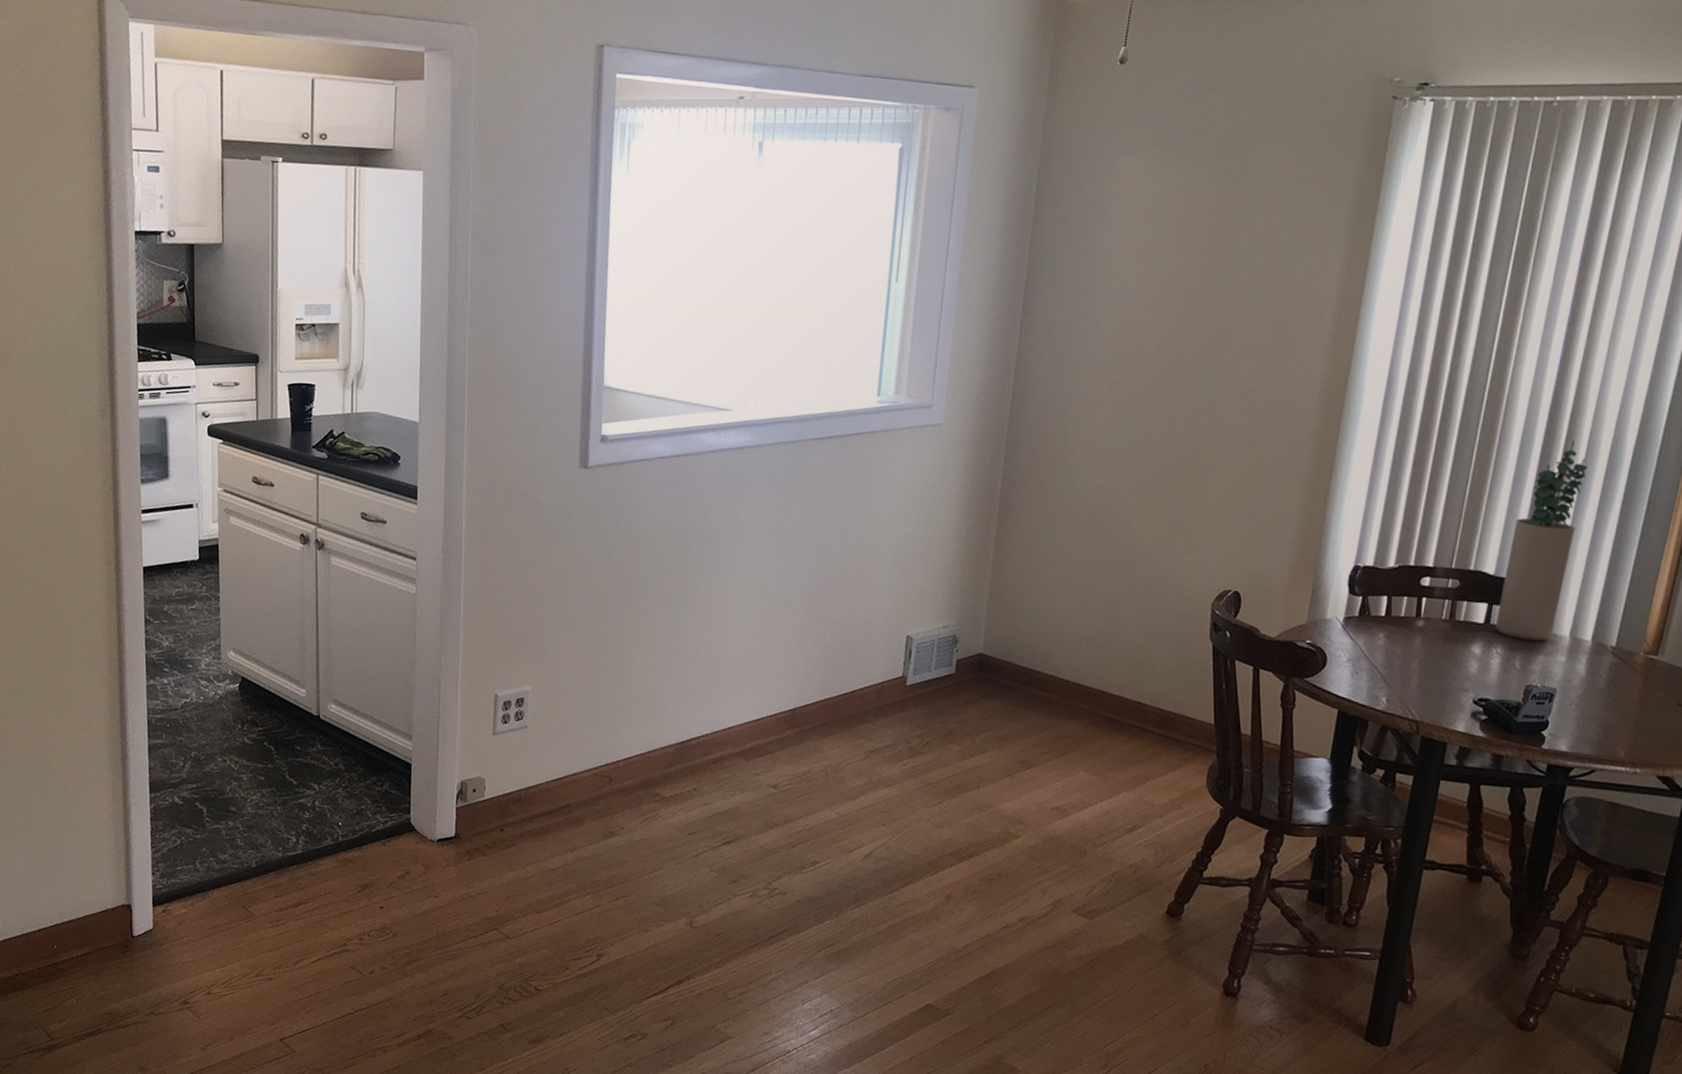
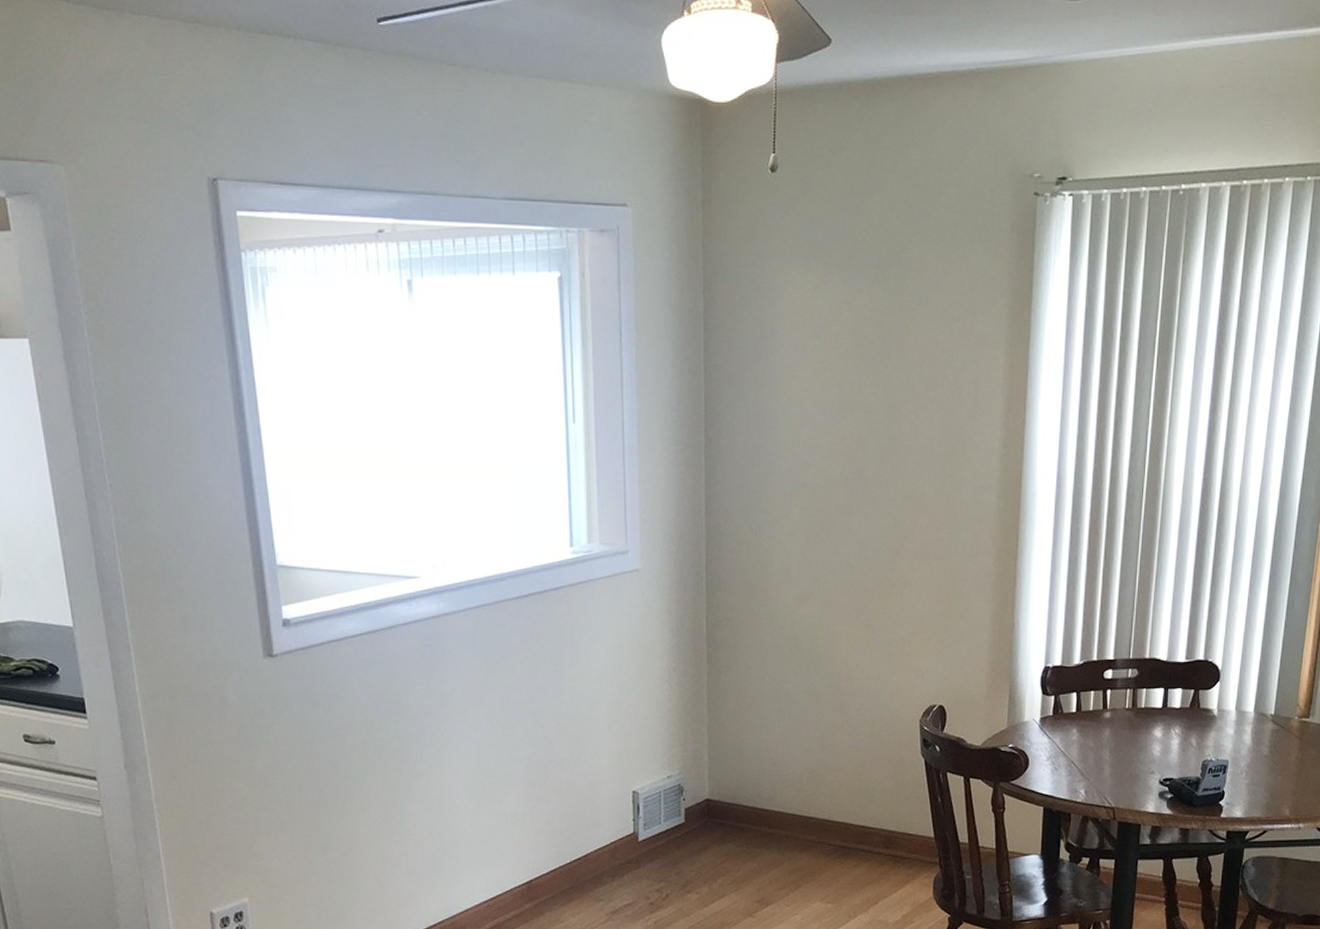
vase: present [1494,441,1588,642] -> none [1171,524,1238,718]

